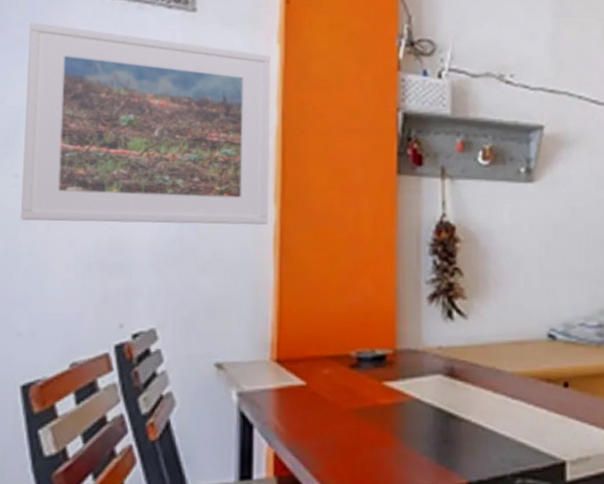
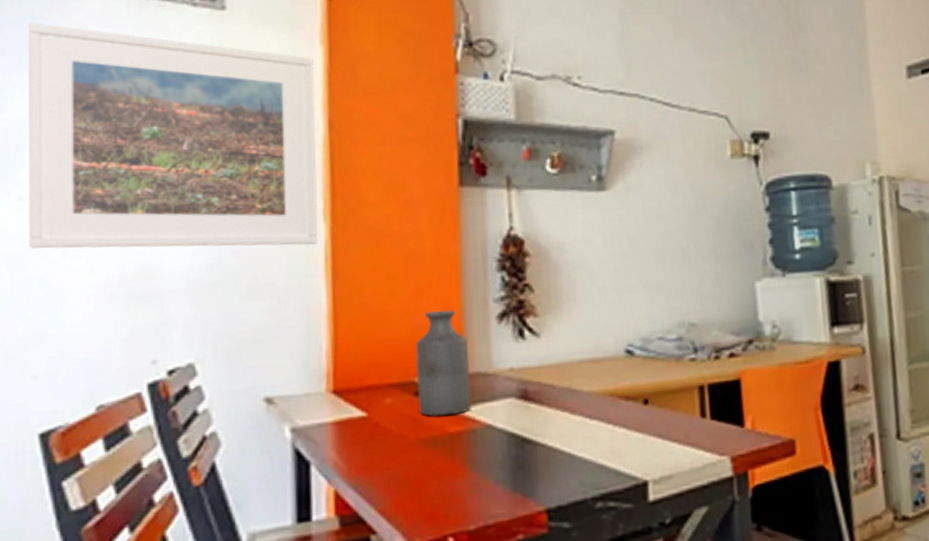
bottle: none [351,289,402,389] -> present [415,309,472,417]

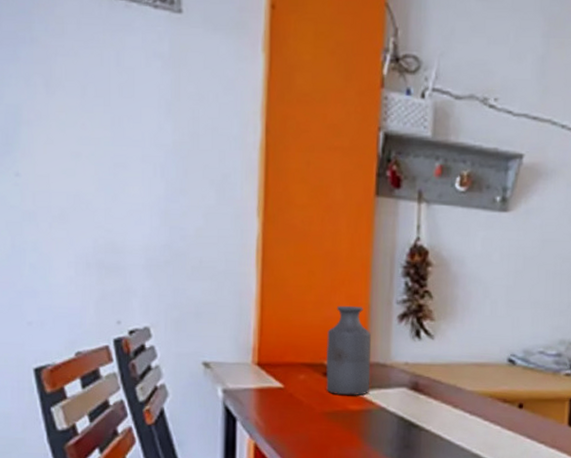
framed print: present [29,23,319,249] -> none [21,17,256,237]

